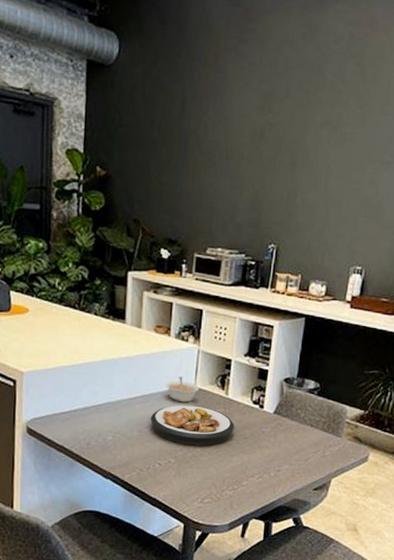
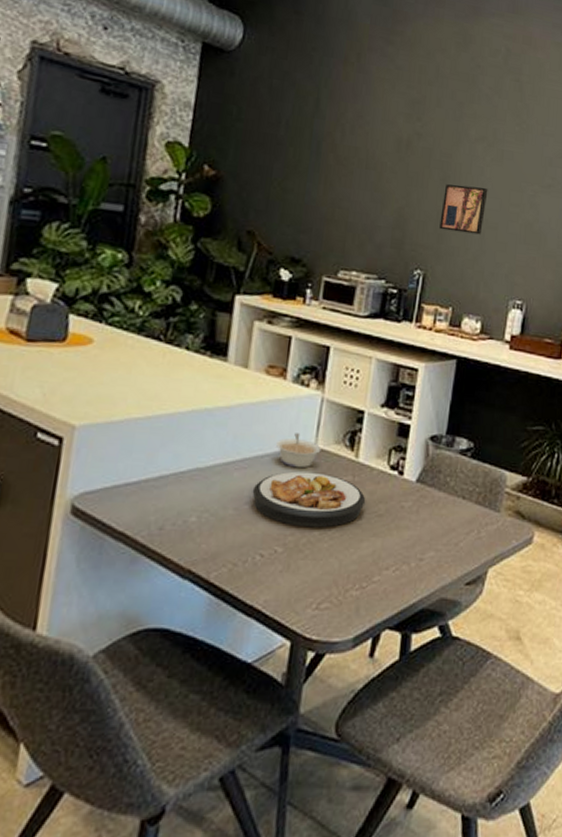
wall art: none [289,167,332,211] -> present [439,184,488,235]

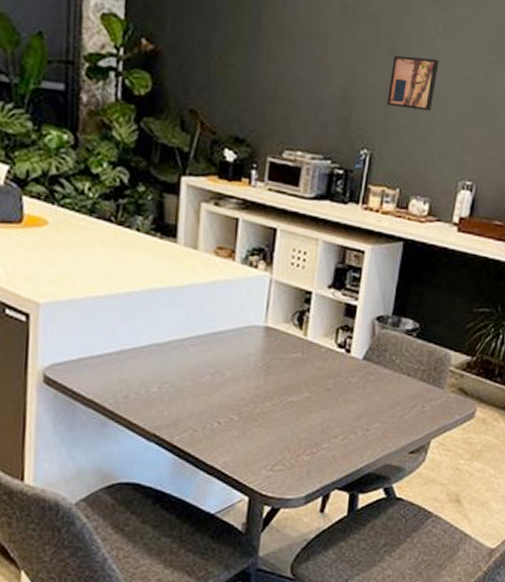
plate: present [252,471,366,528] -> none [207,347,315,400]
legume: present [276,433,321,468] -> none [228,312,271,345]

